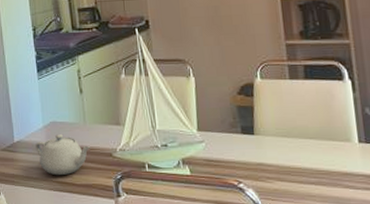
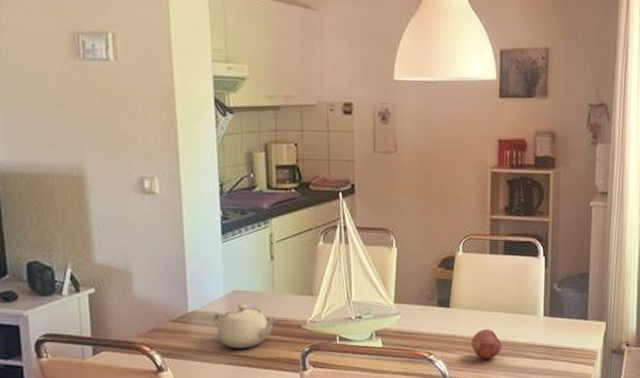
fruit: none [281,157,317,188] -> present [471,329,502,359]

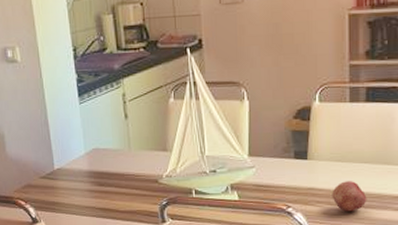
teapot: present [213,304,277,349] -> none [77,161,135,203]

